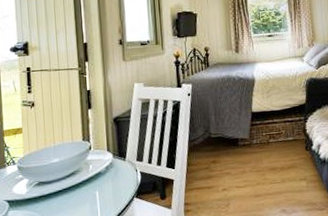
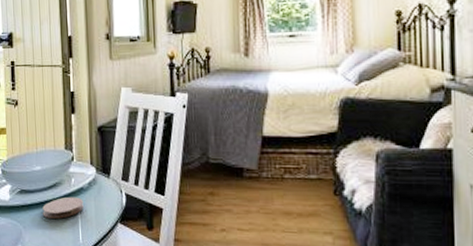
coaster: none [61,181,102,204] -> present [42,196,84,219]

